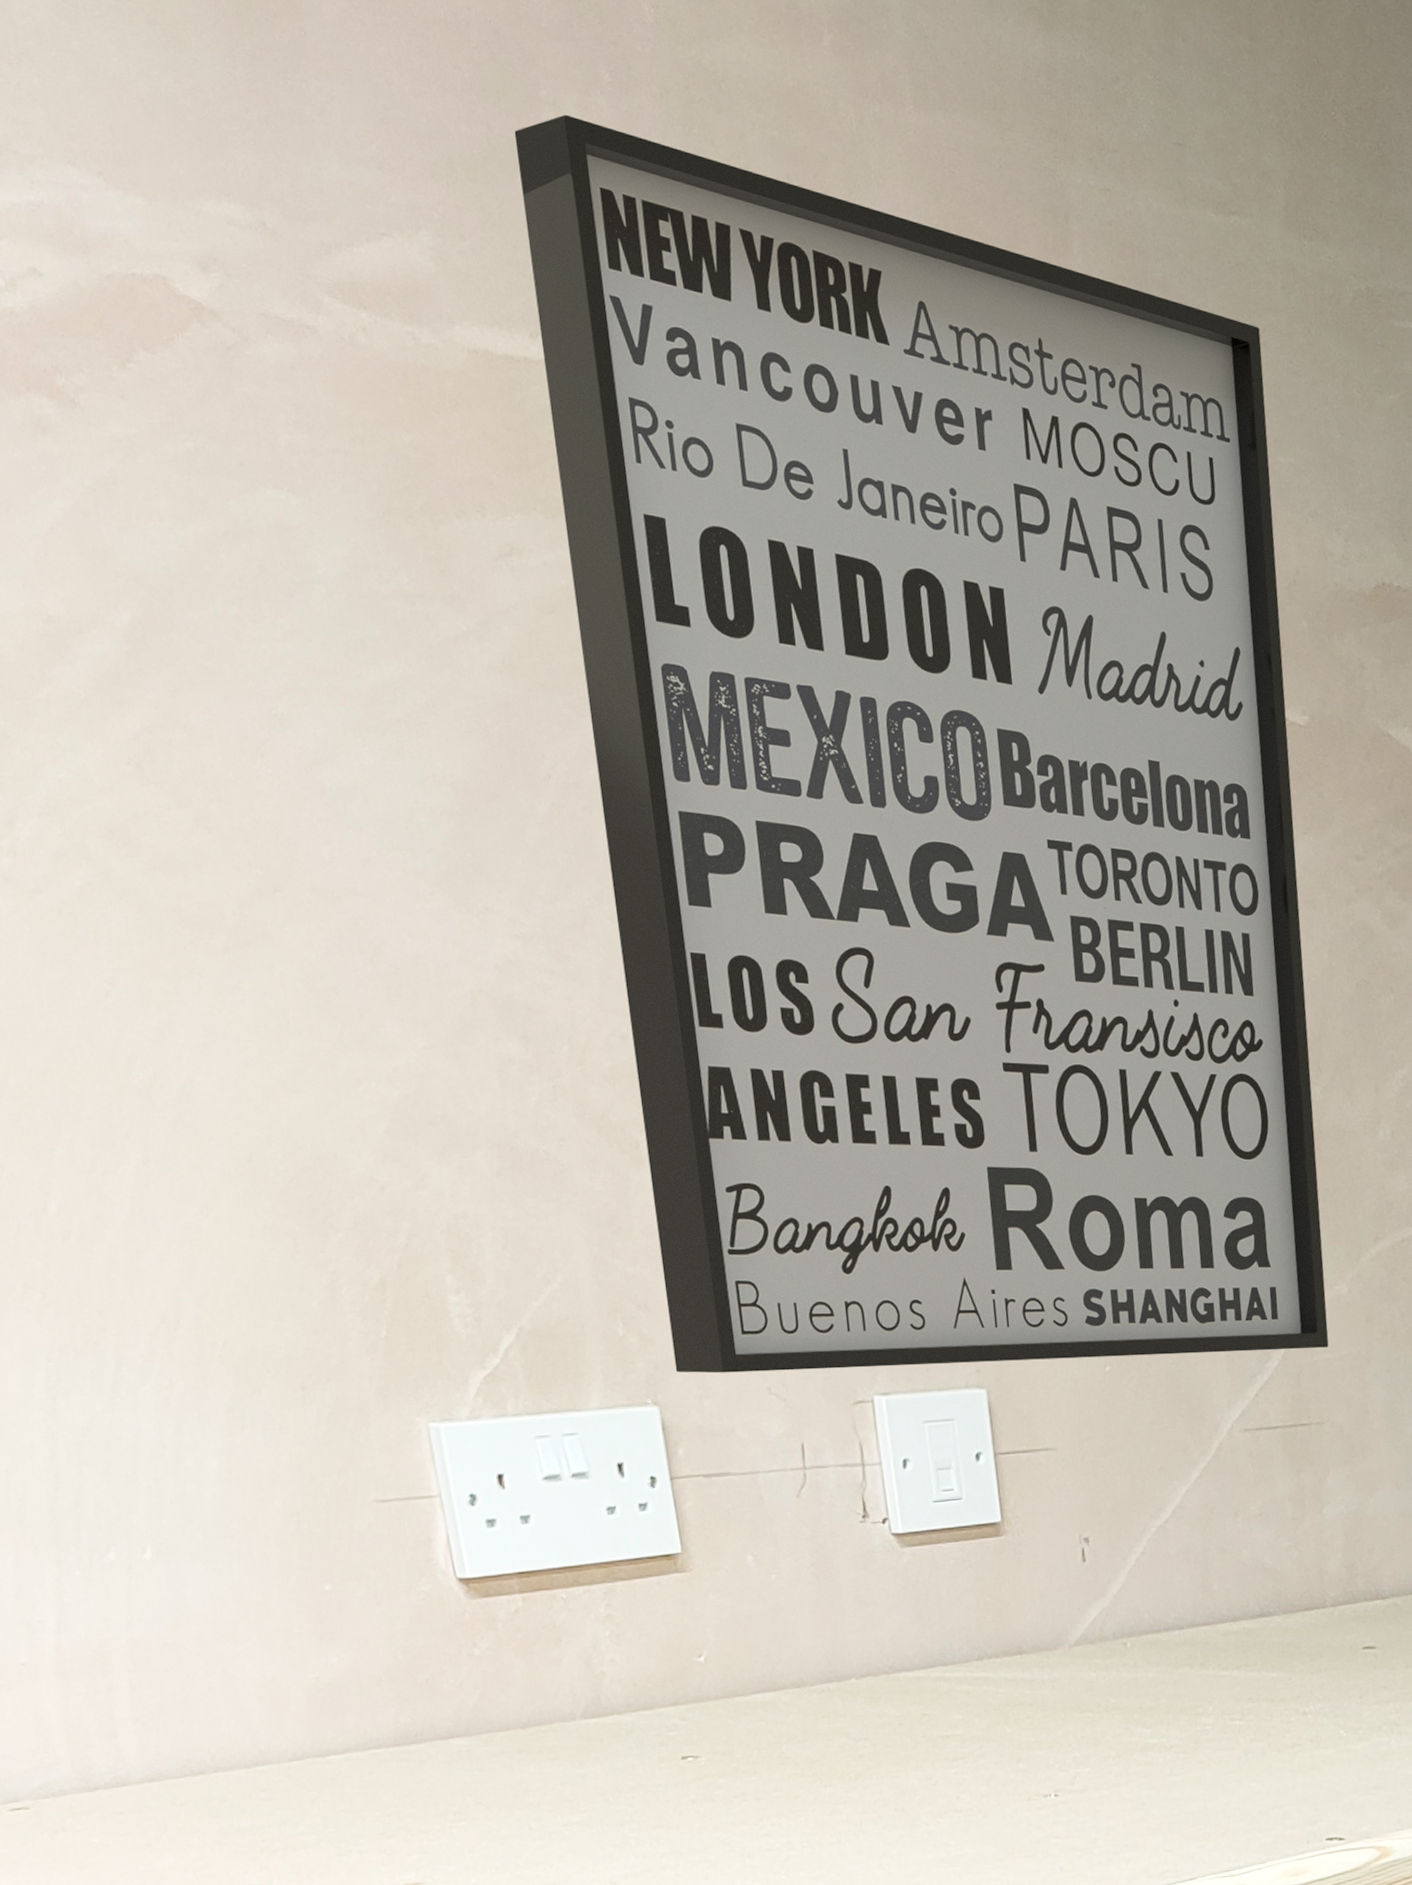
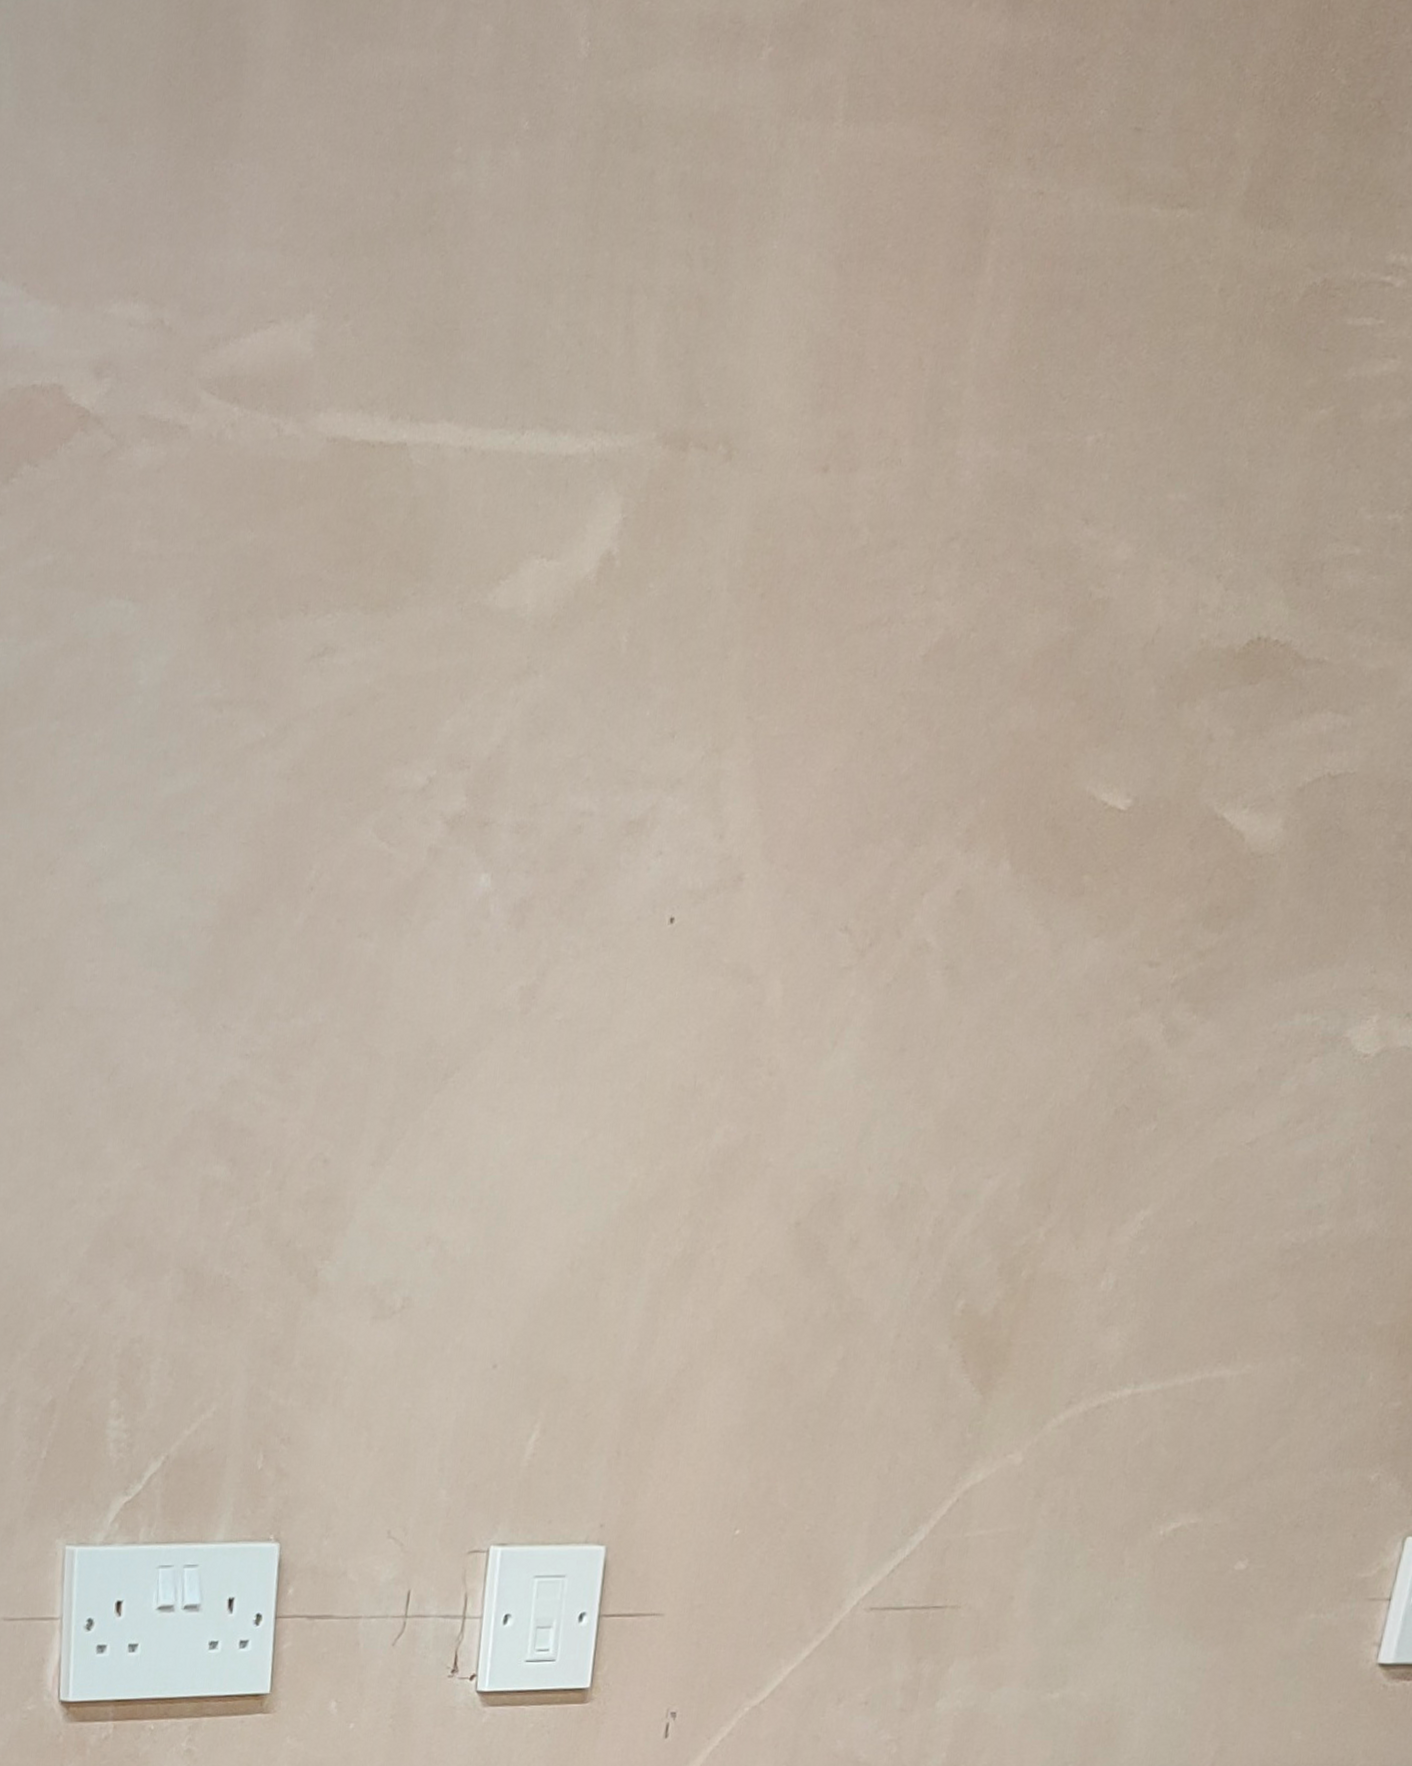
wall art: present [514,114,1329,1374] -> none [303,171,1182,1524]

